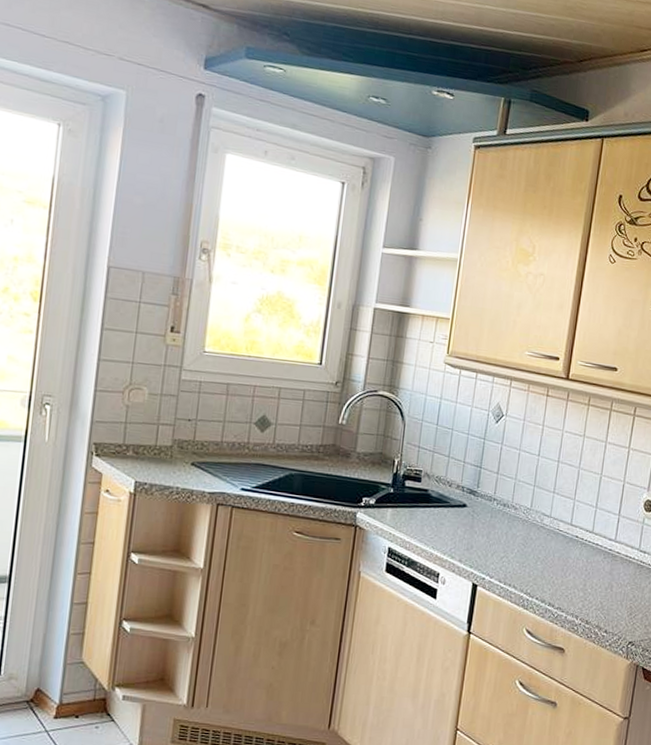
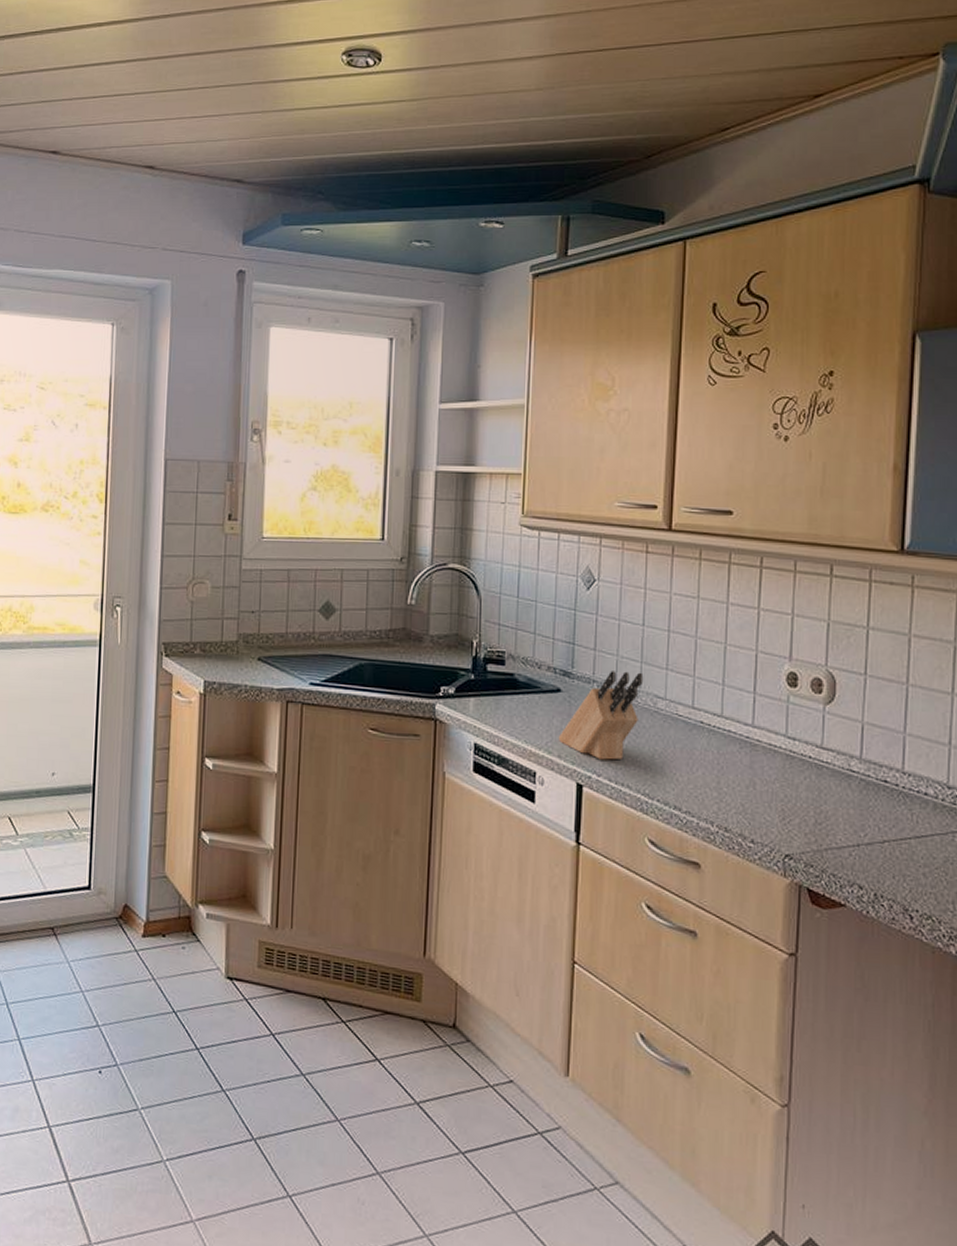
knife block: none [460,491,535,565] -> present [558,671,644,760]

